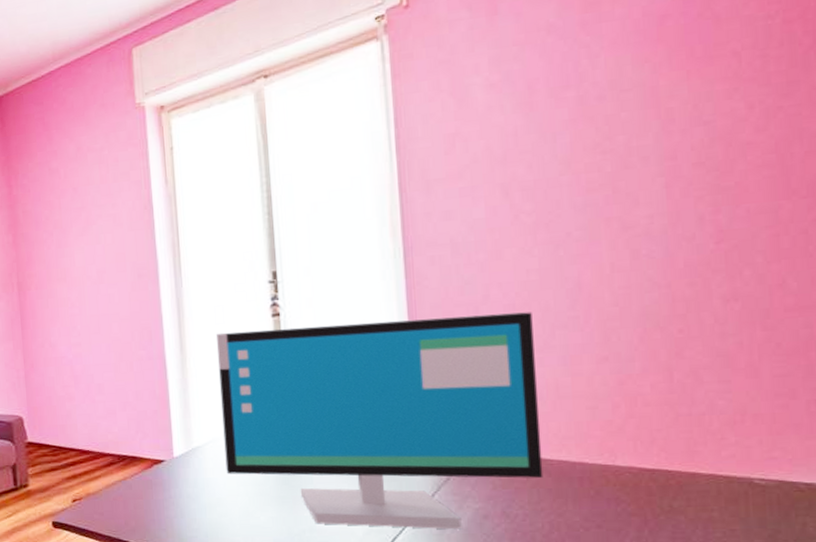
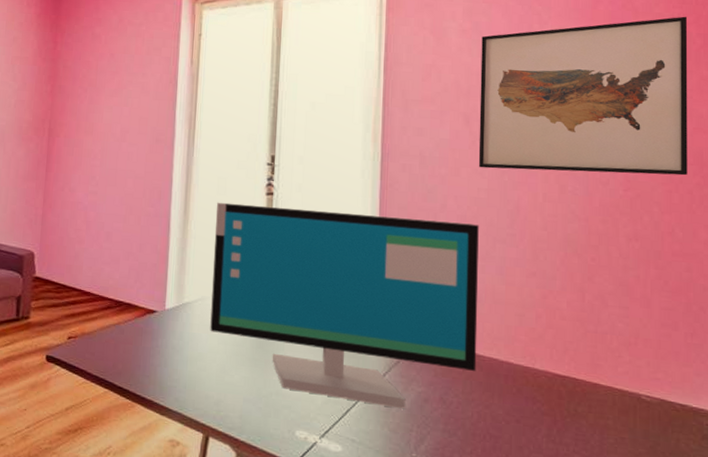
wall art: none [515,12,800,246] -> present [478,16,688,176]

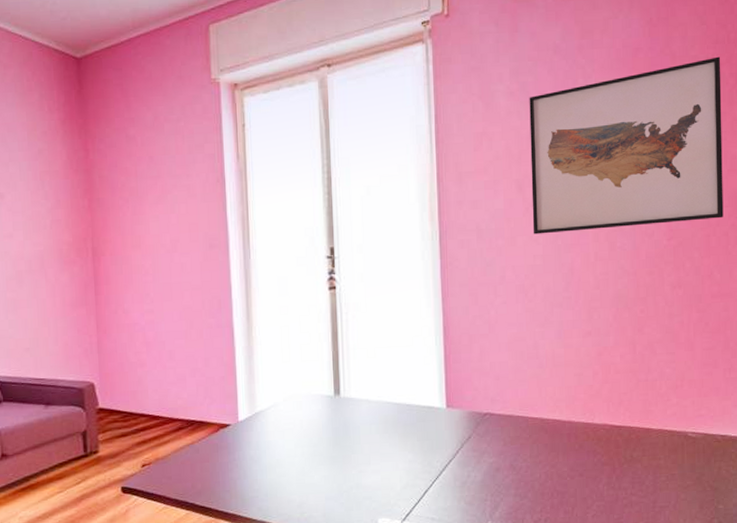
computer monitor: present [210,202,479,409] -> none [279,292,542,482]

